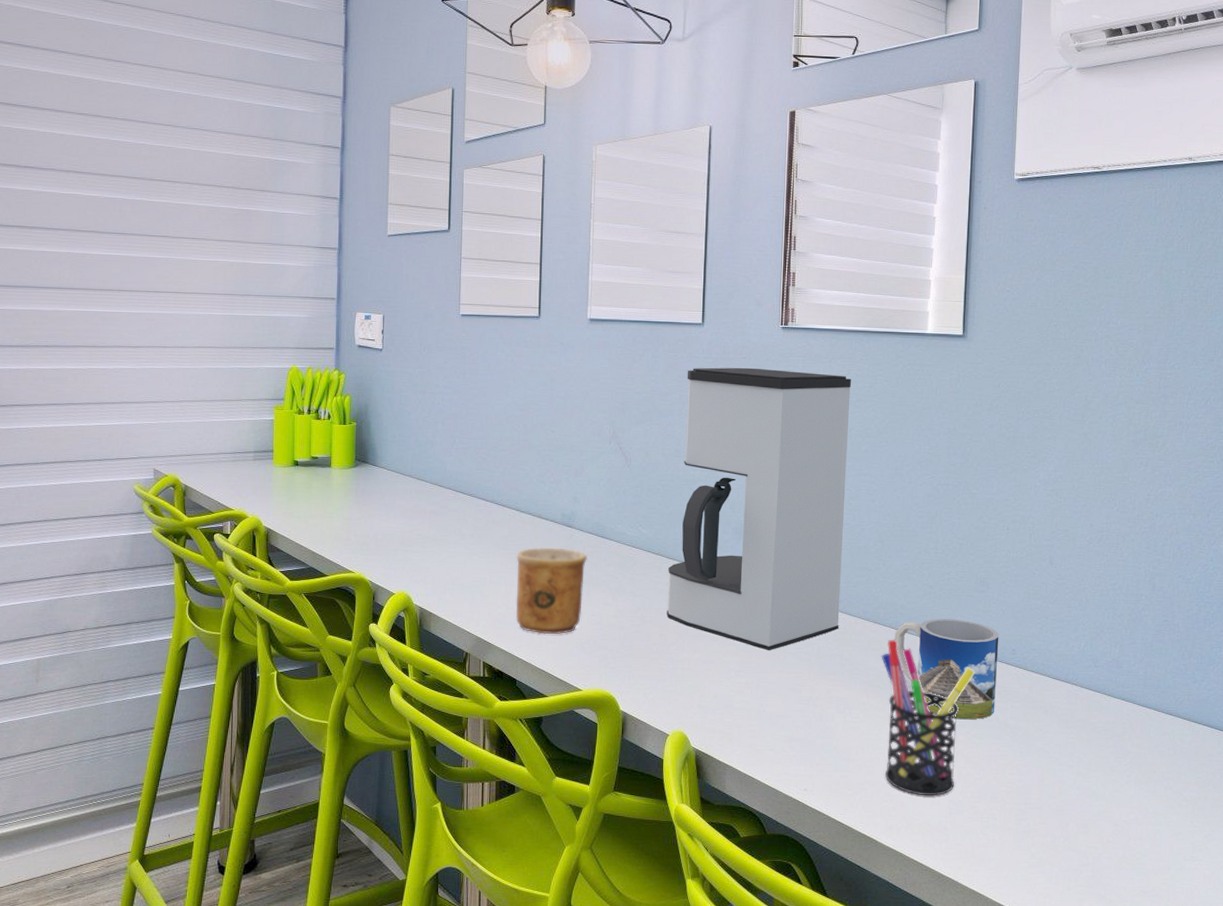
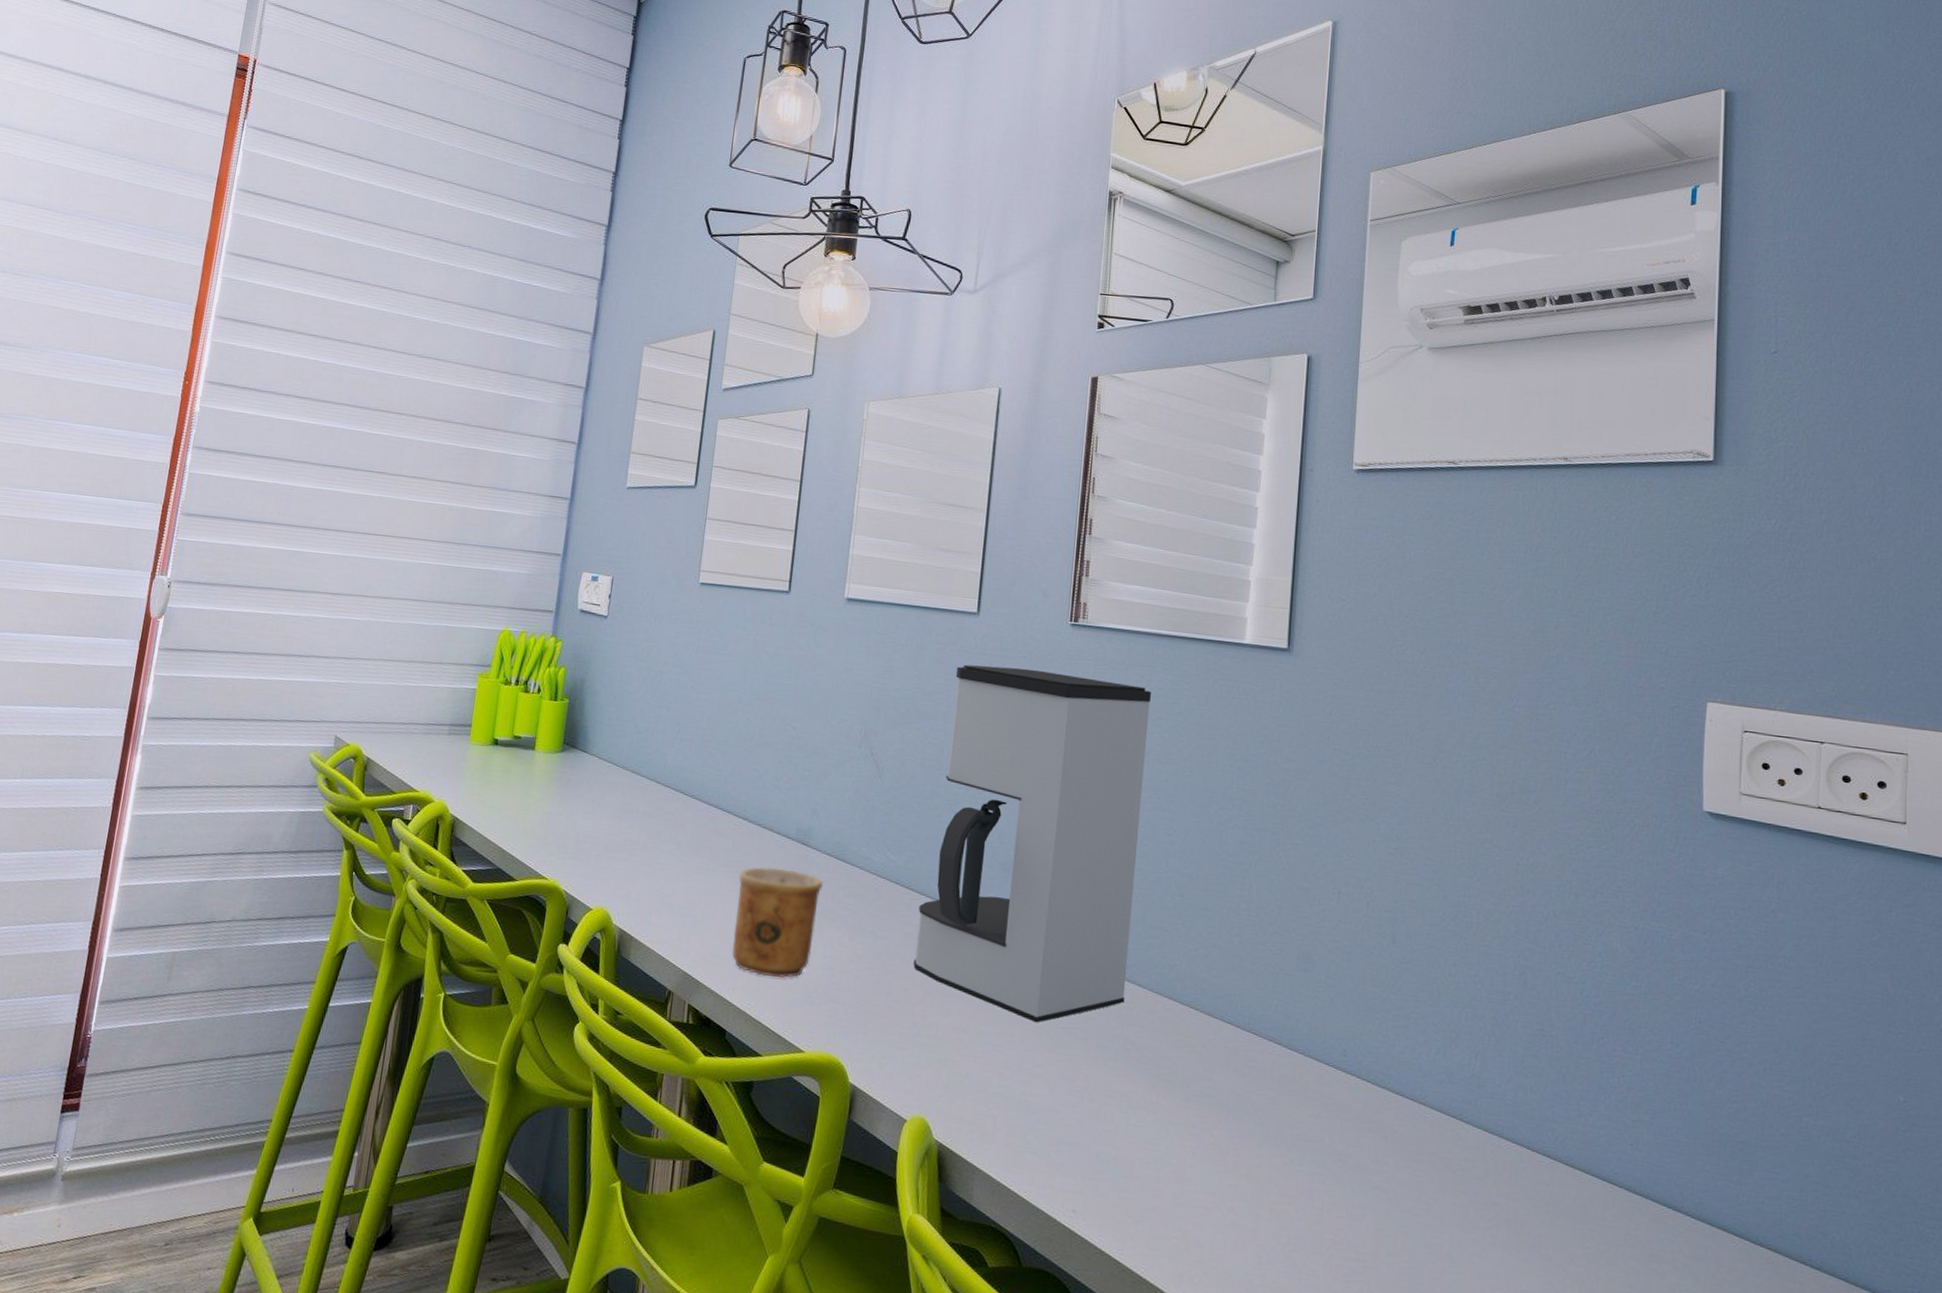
pen holder: present [881,639,975,796] -> none [1176,1022,1294,1237]
mug: present [894,618,999,720] -> none [1193,1000,1327,1139]

